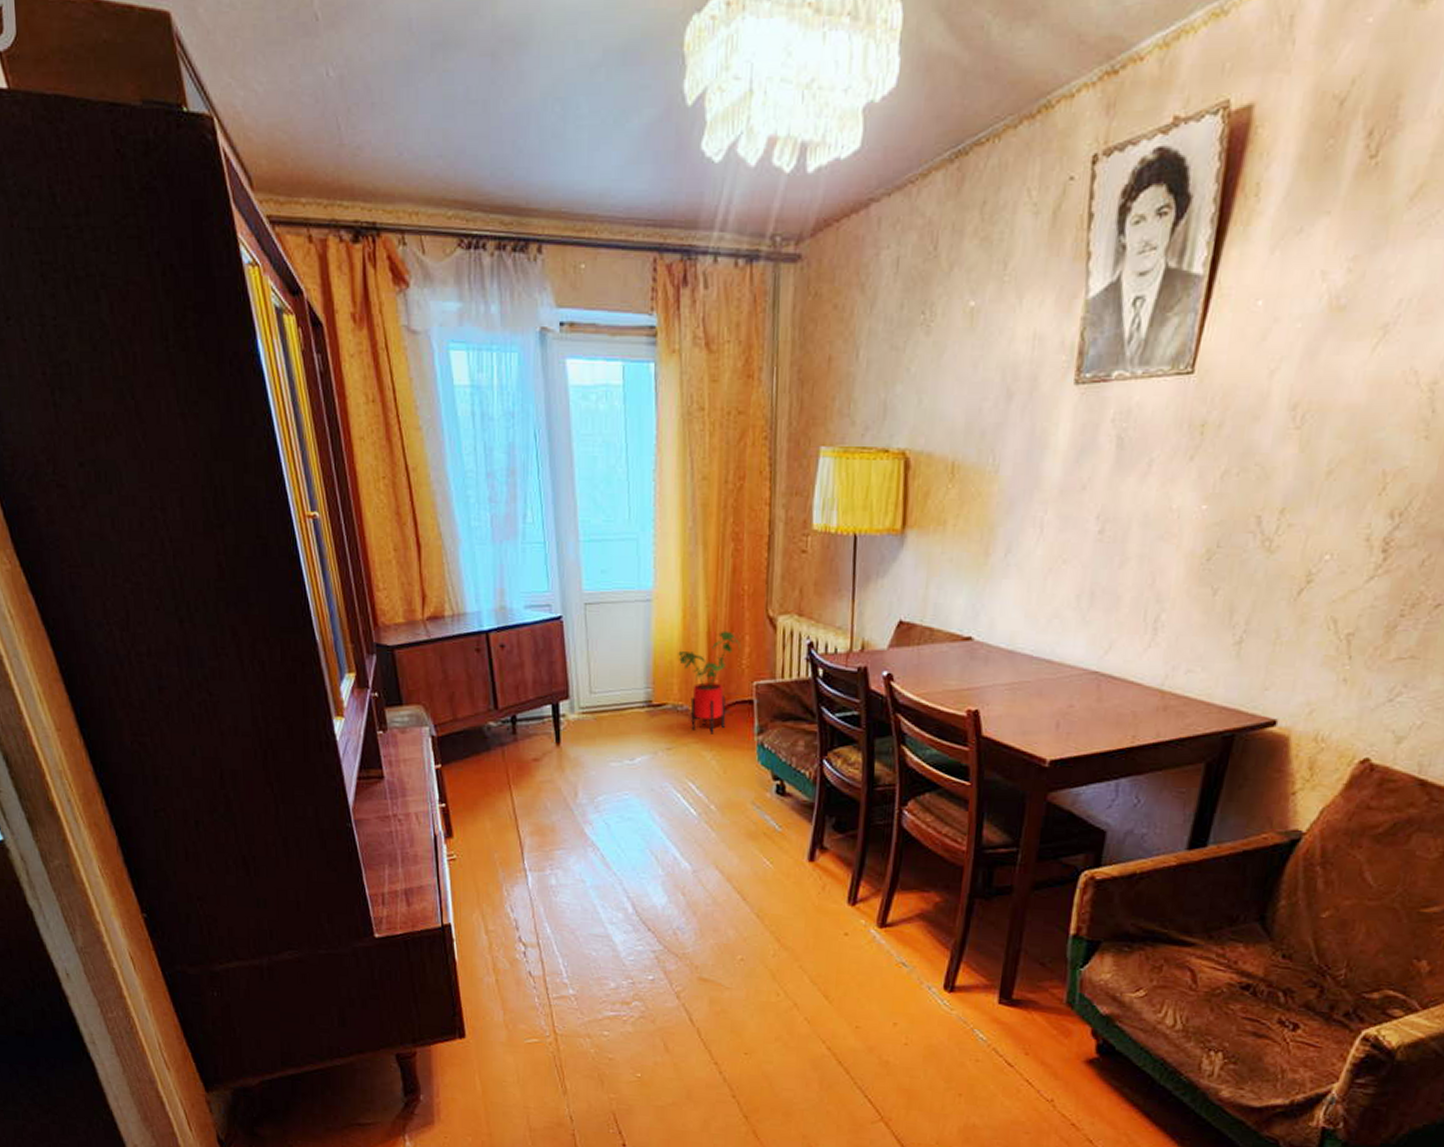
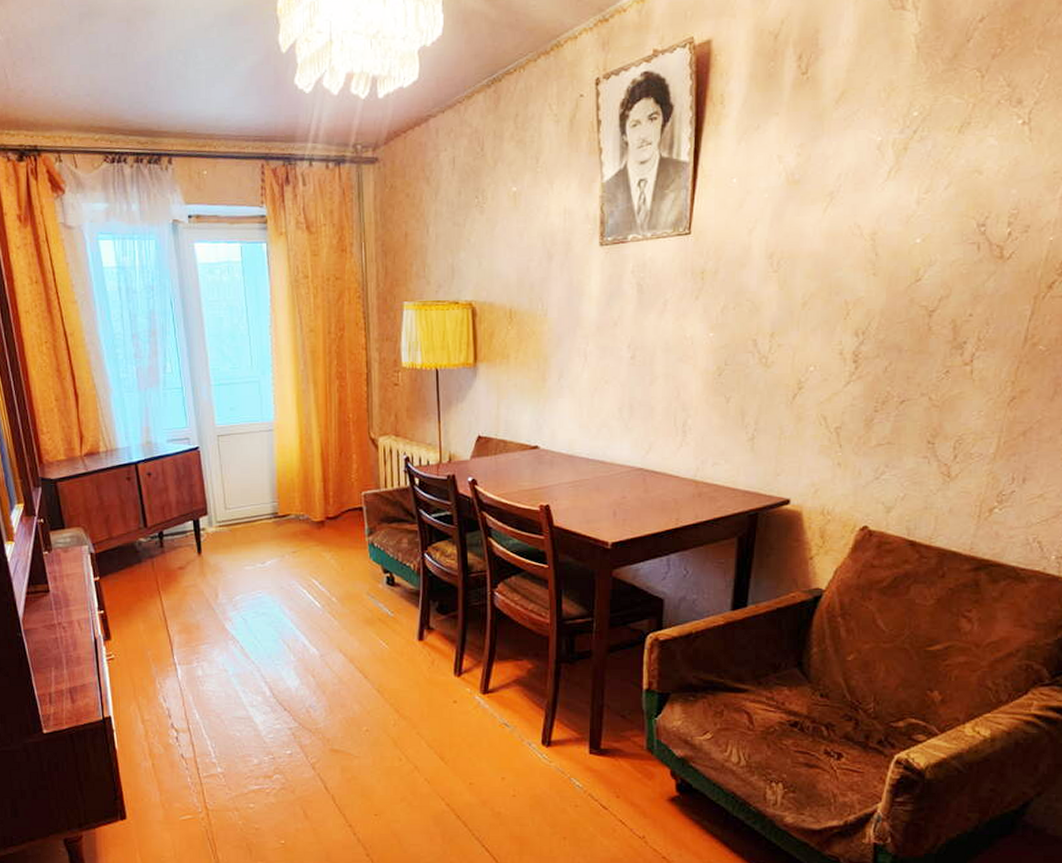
house plant: present [678,630,740,734] -> none [297,451,349,538]

